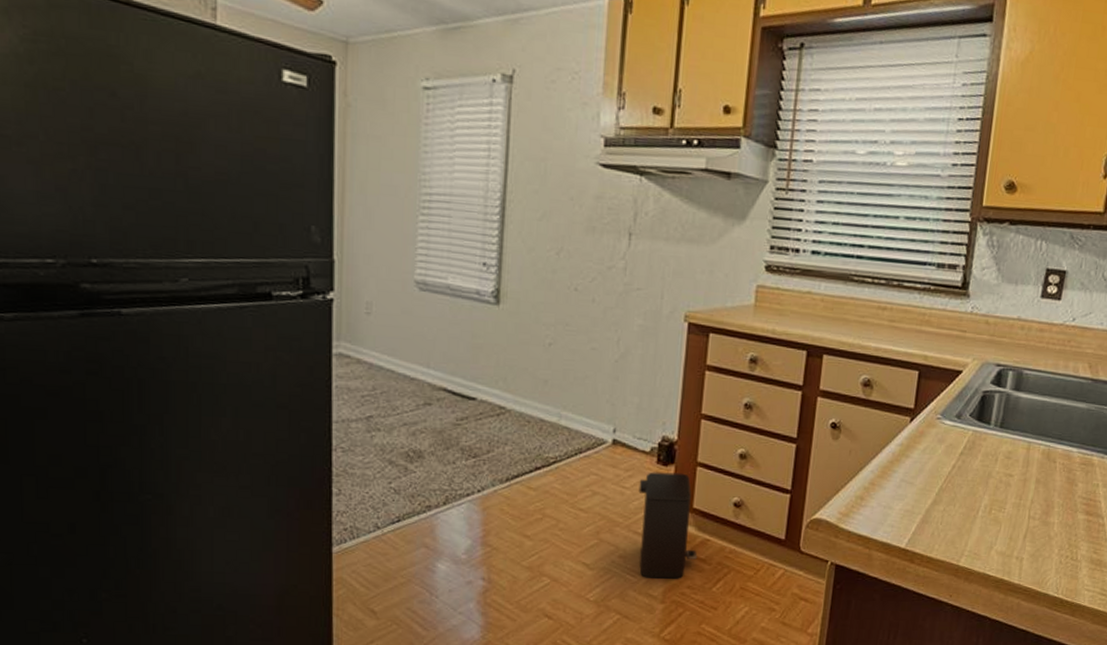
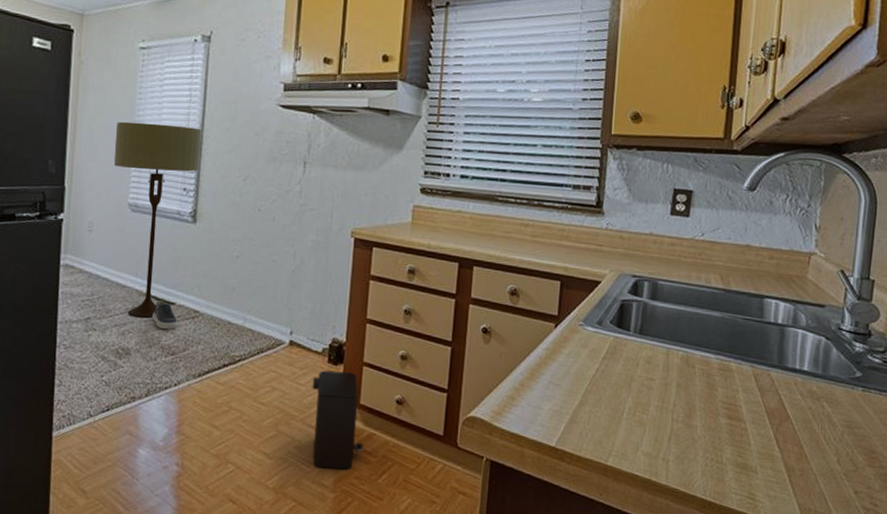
floor lamp: none [394,180,504,415] -> present [113,121,202,318]
shoe: none [449,394,481,429] -> present [152,299,179,330]

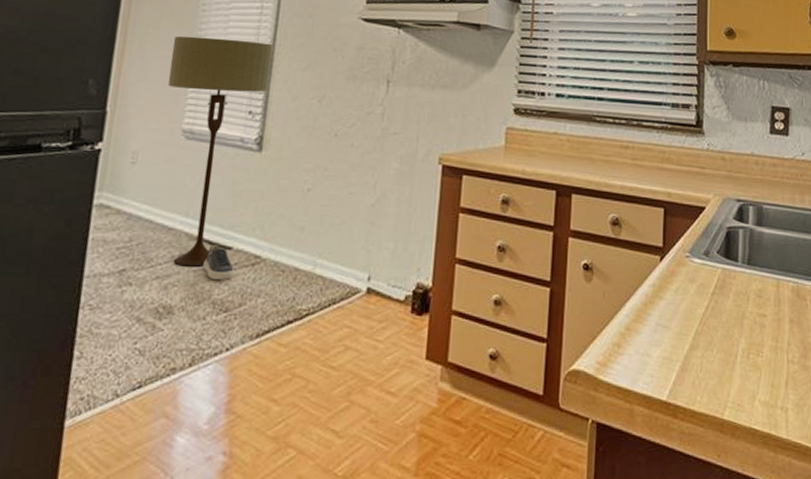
pedal bin: present [312,370,365,470] -> none [392,322,453,446]

